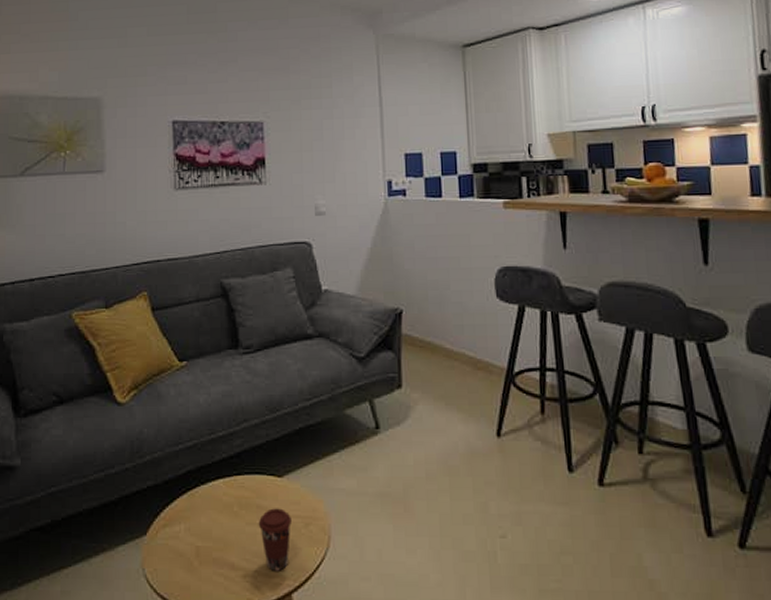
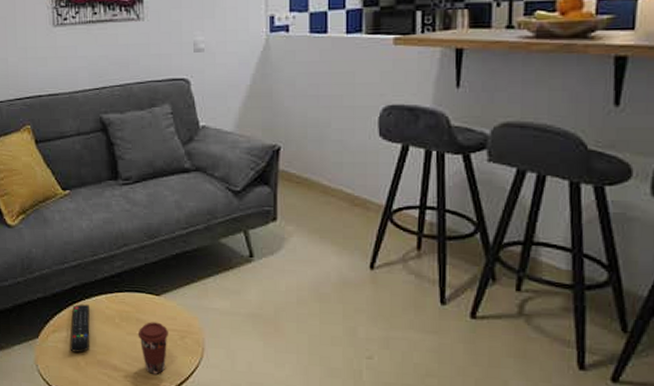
remote control: none [182,491,205,550] -> present [70,304,90,353]

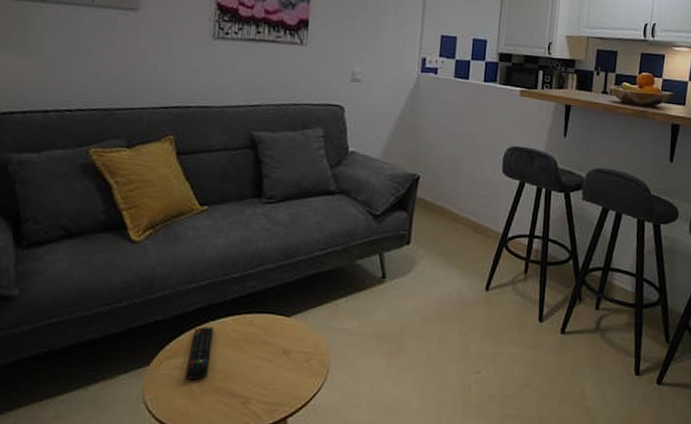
coffee cup: present [137,322,168,374] -> none [262,344,295,399]

